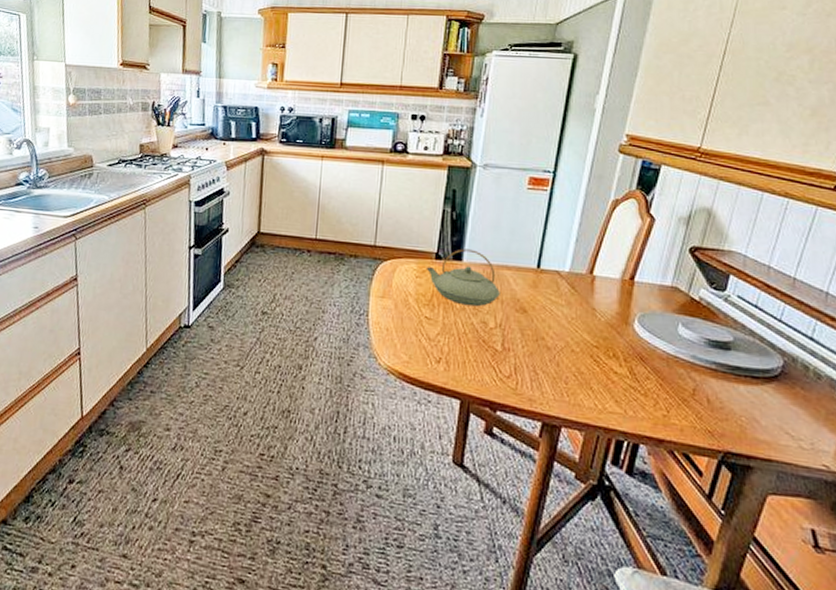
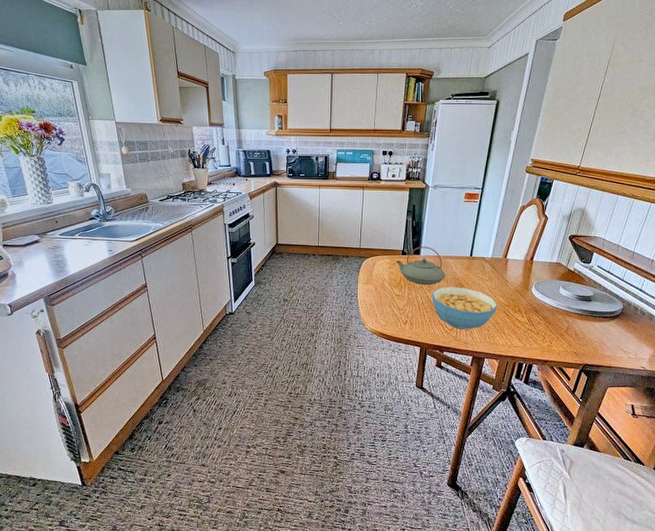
cereal bowl: none [478,310,581,379] -> present [431,287,498,329]

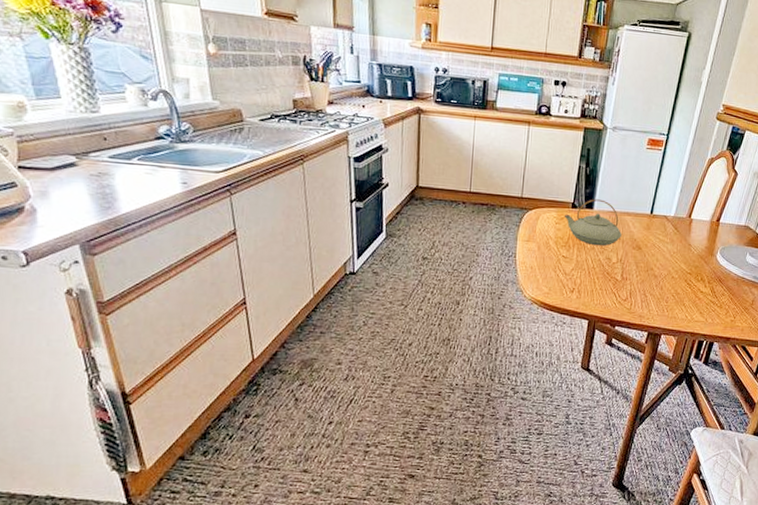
cereal bowl: present [431,287,498,329] -> none [604,249,679,300]

